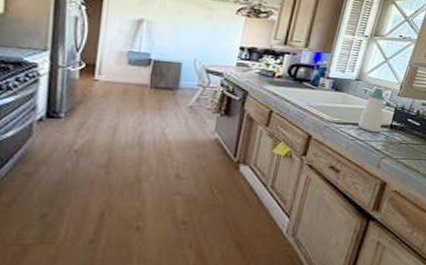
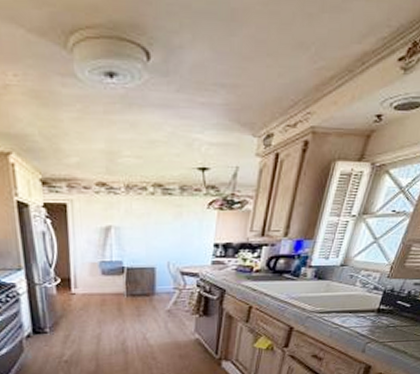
soap bottle: present [358,87,388,133] -> none [342,271,377,319]

